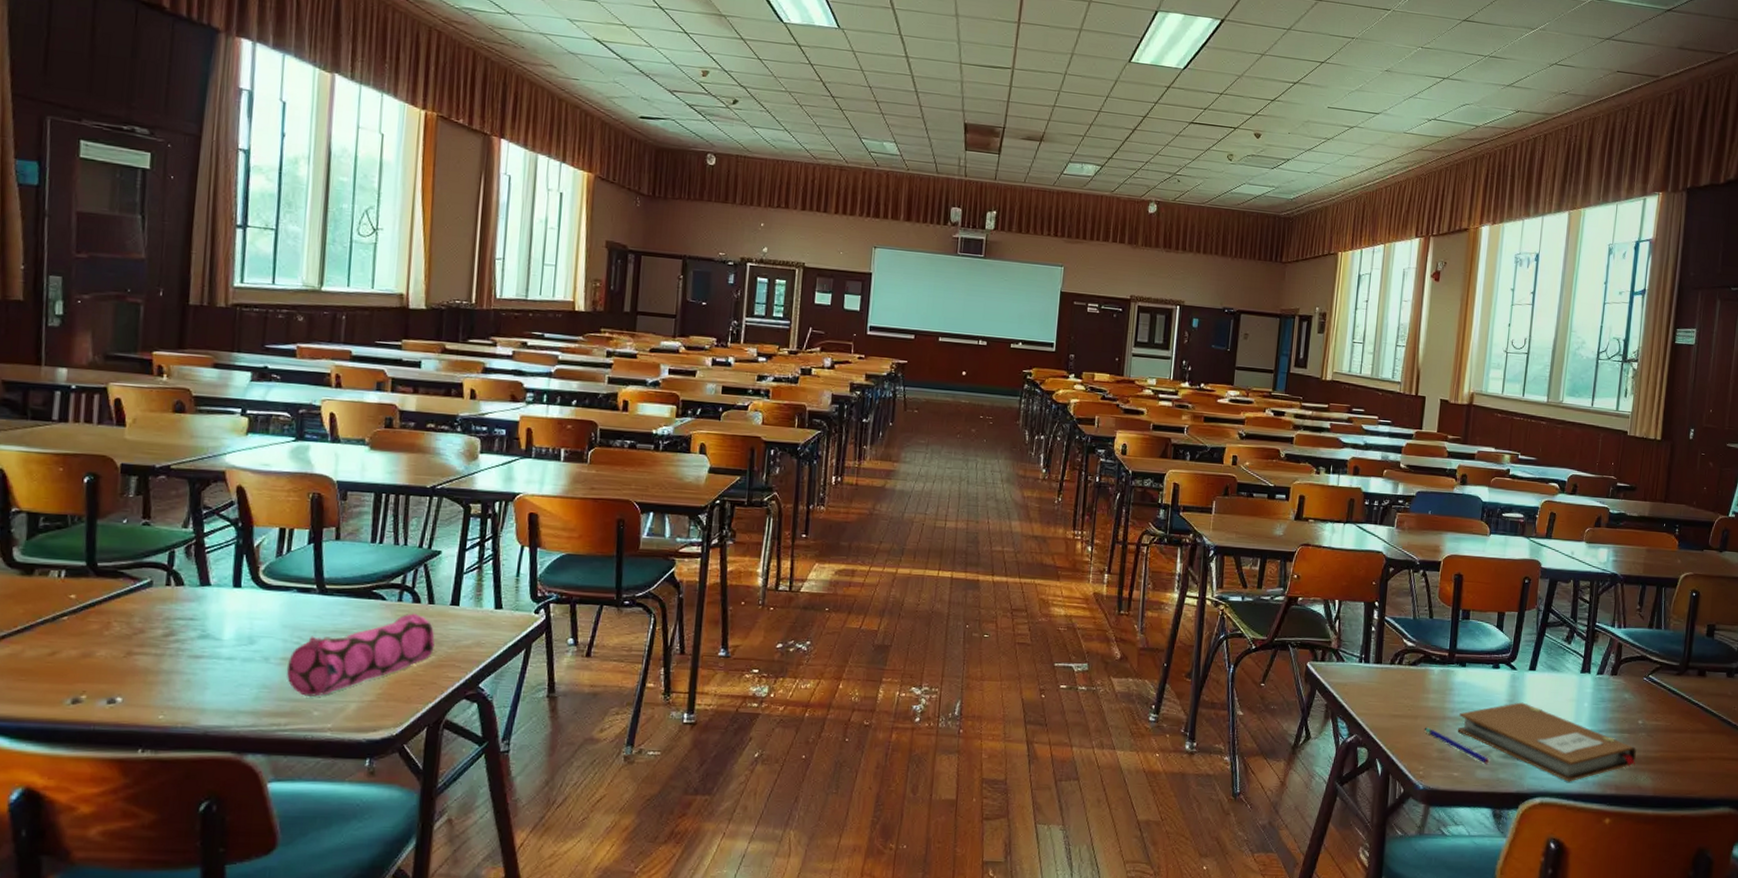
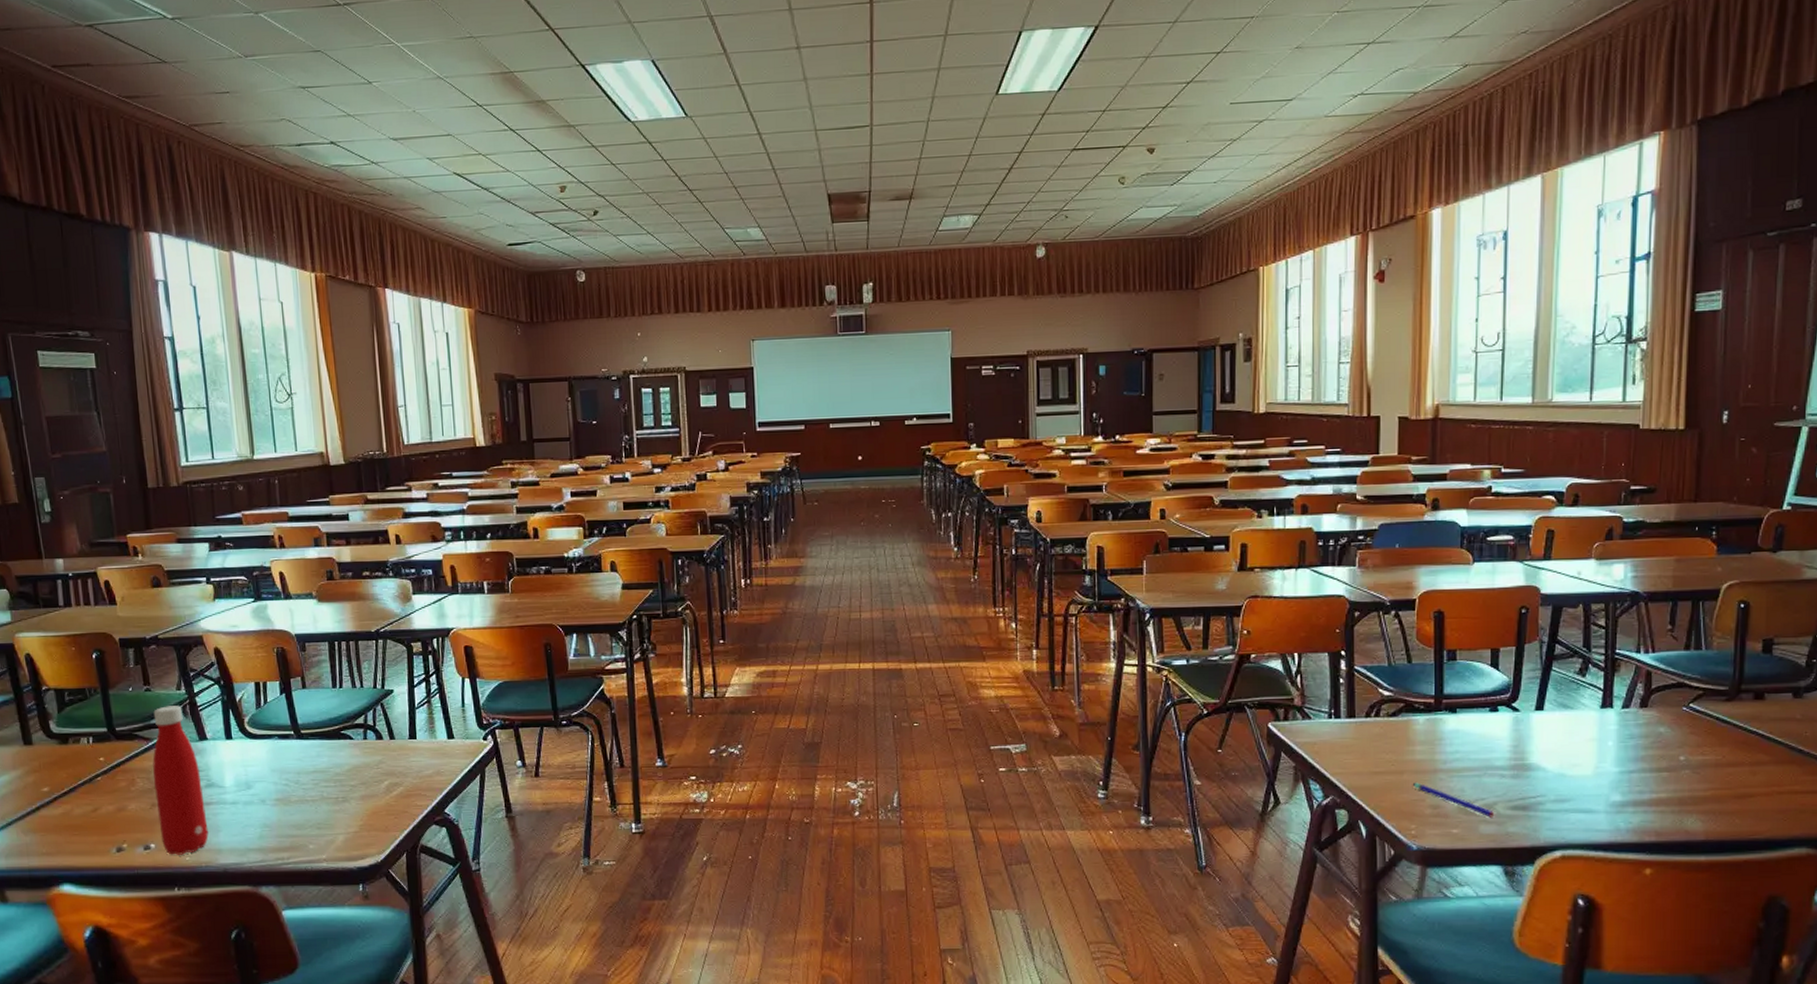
bottle: none [131,544,195,712] -> present [152,705,209,855]
pencil case: present [286,613,435,697] -> none [280,749,401,832]
notebook: present [1457,702,1636,782] -> none [1452,747,1679,831]

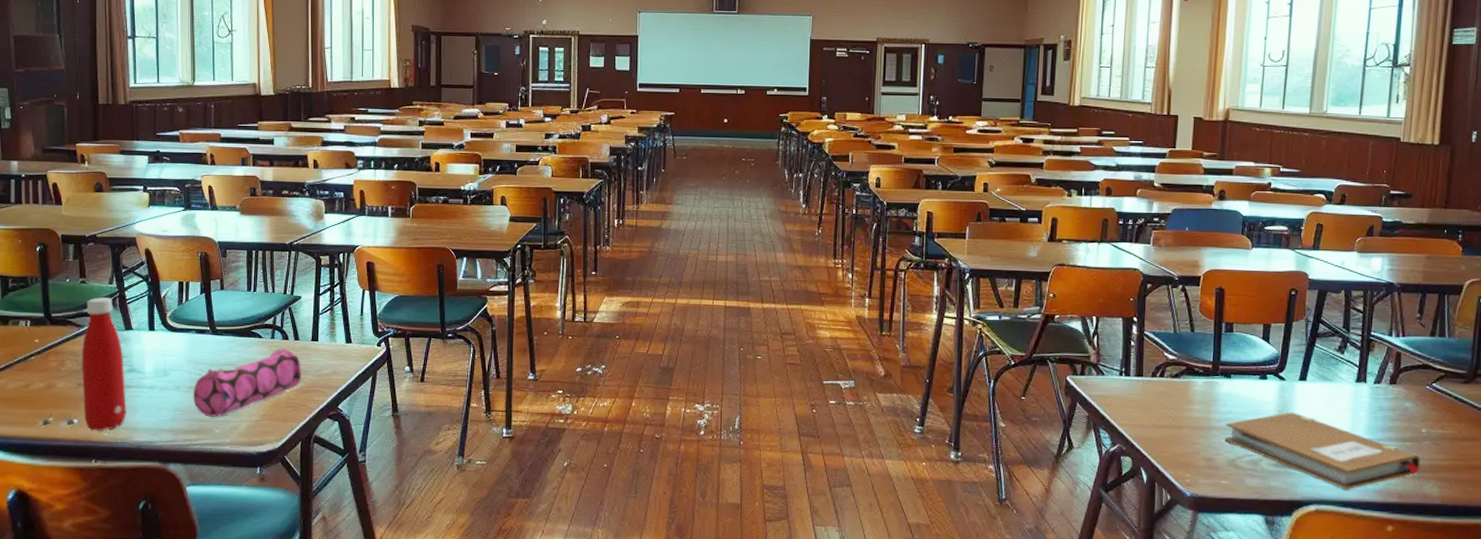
pencil case: none [280,749,401,832] -> present [193,348,301,417]
pen: present [1412,782,1494,818] -> none [1189,437,1259,472]
notebook: none [1452,747,1679,831] -> present [1224,412,1420,490]

